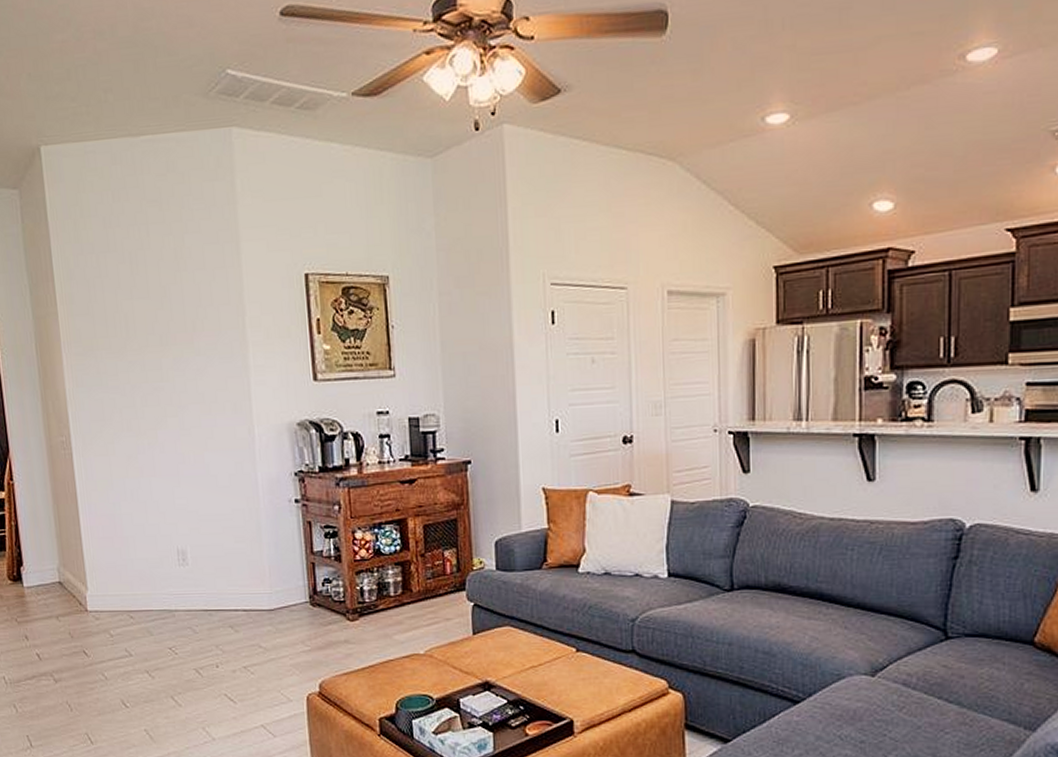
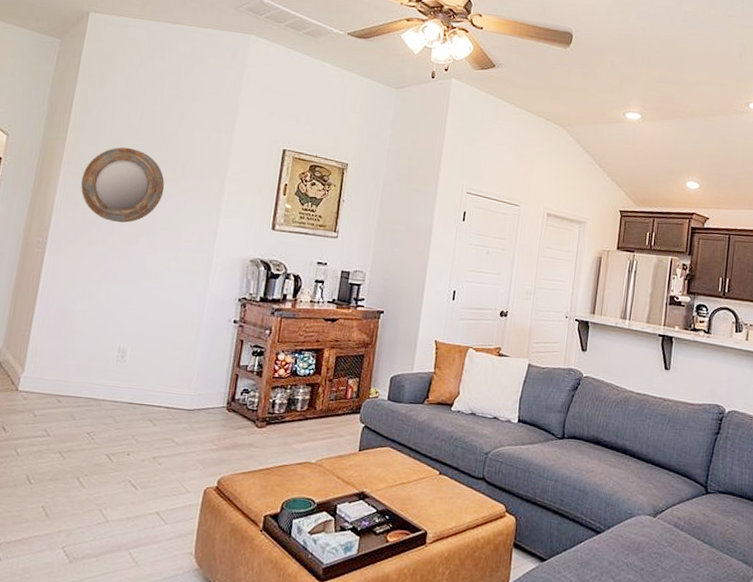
home mirror: none [86,309,180,404] -> present [80,147,165,223]

